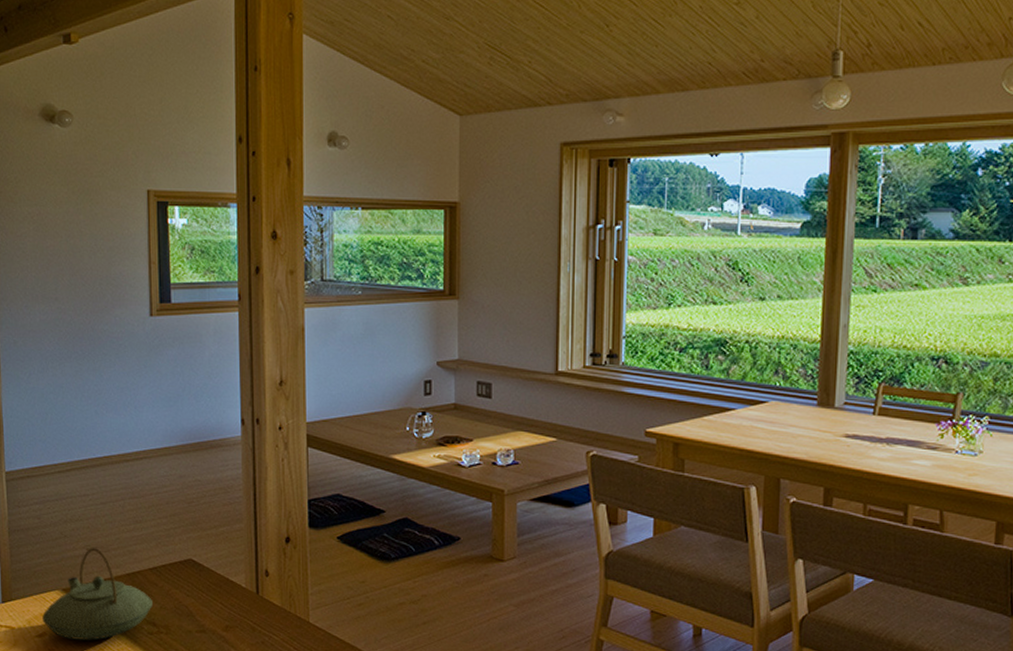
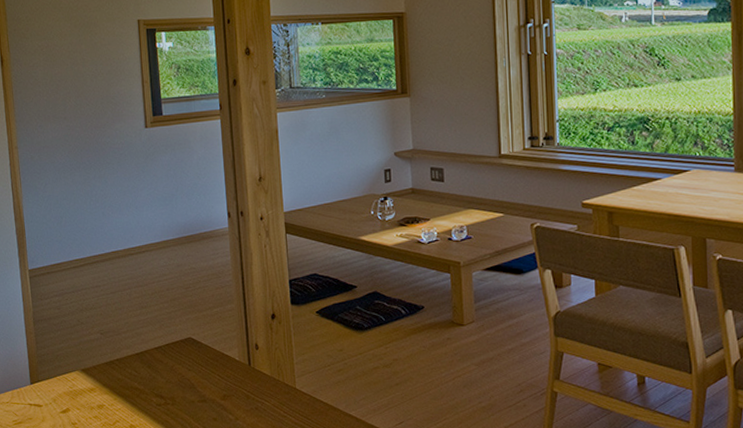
teapot: present [42,548,153,641] -> none [65,332,159,414]

